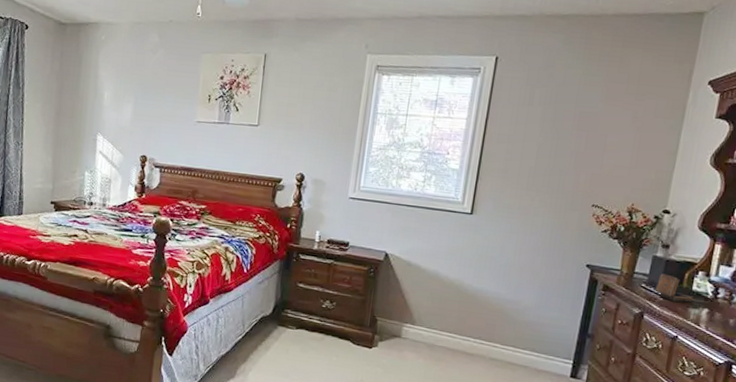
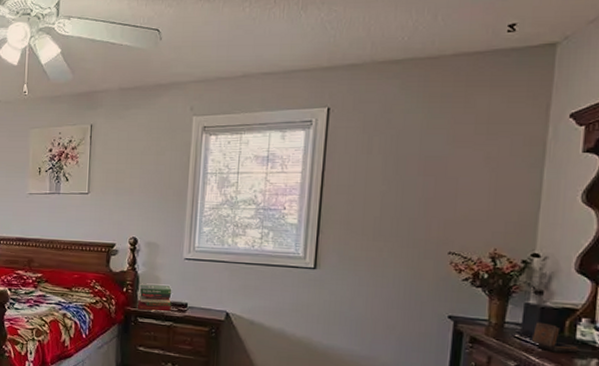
books: none [300,221,335,250] -> present [138,284,172,312]

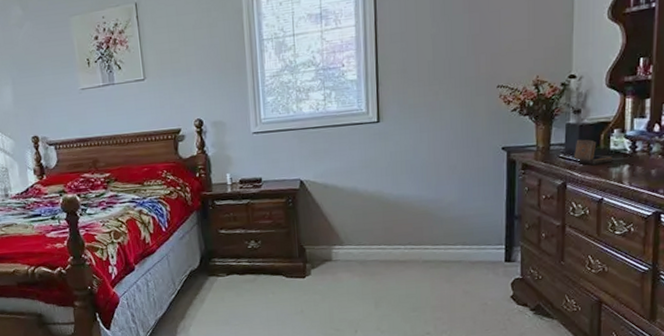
books: present [138,284,172,312] -> none [211,162,247,193]

